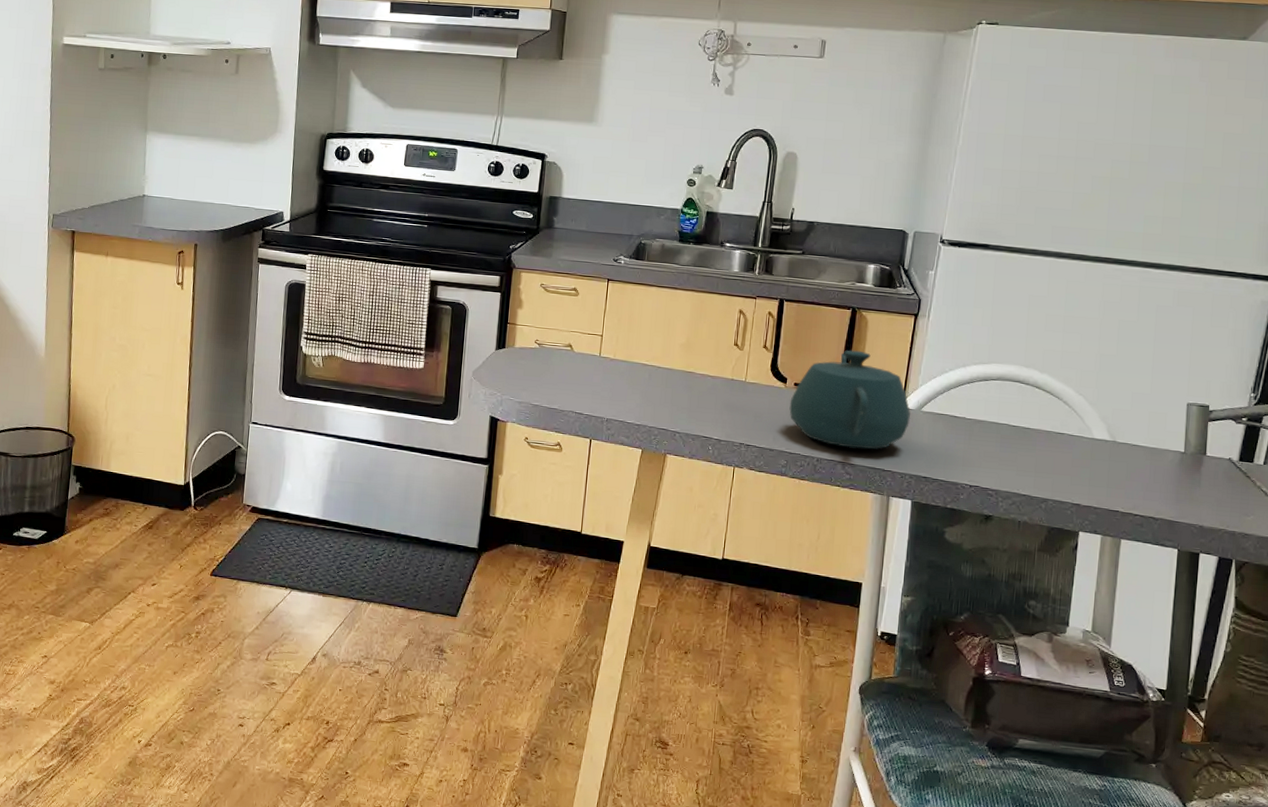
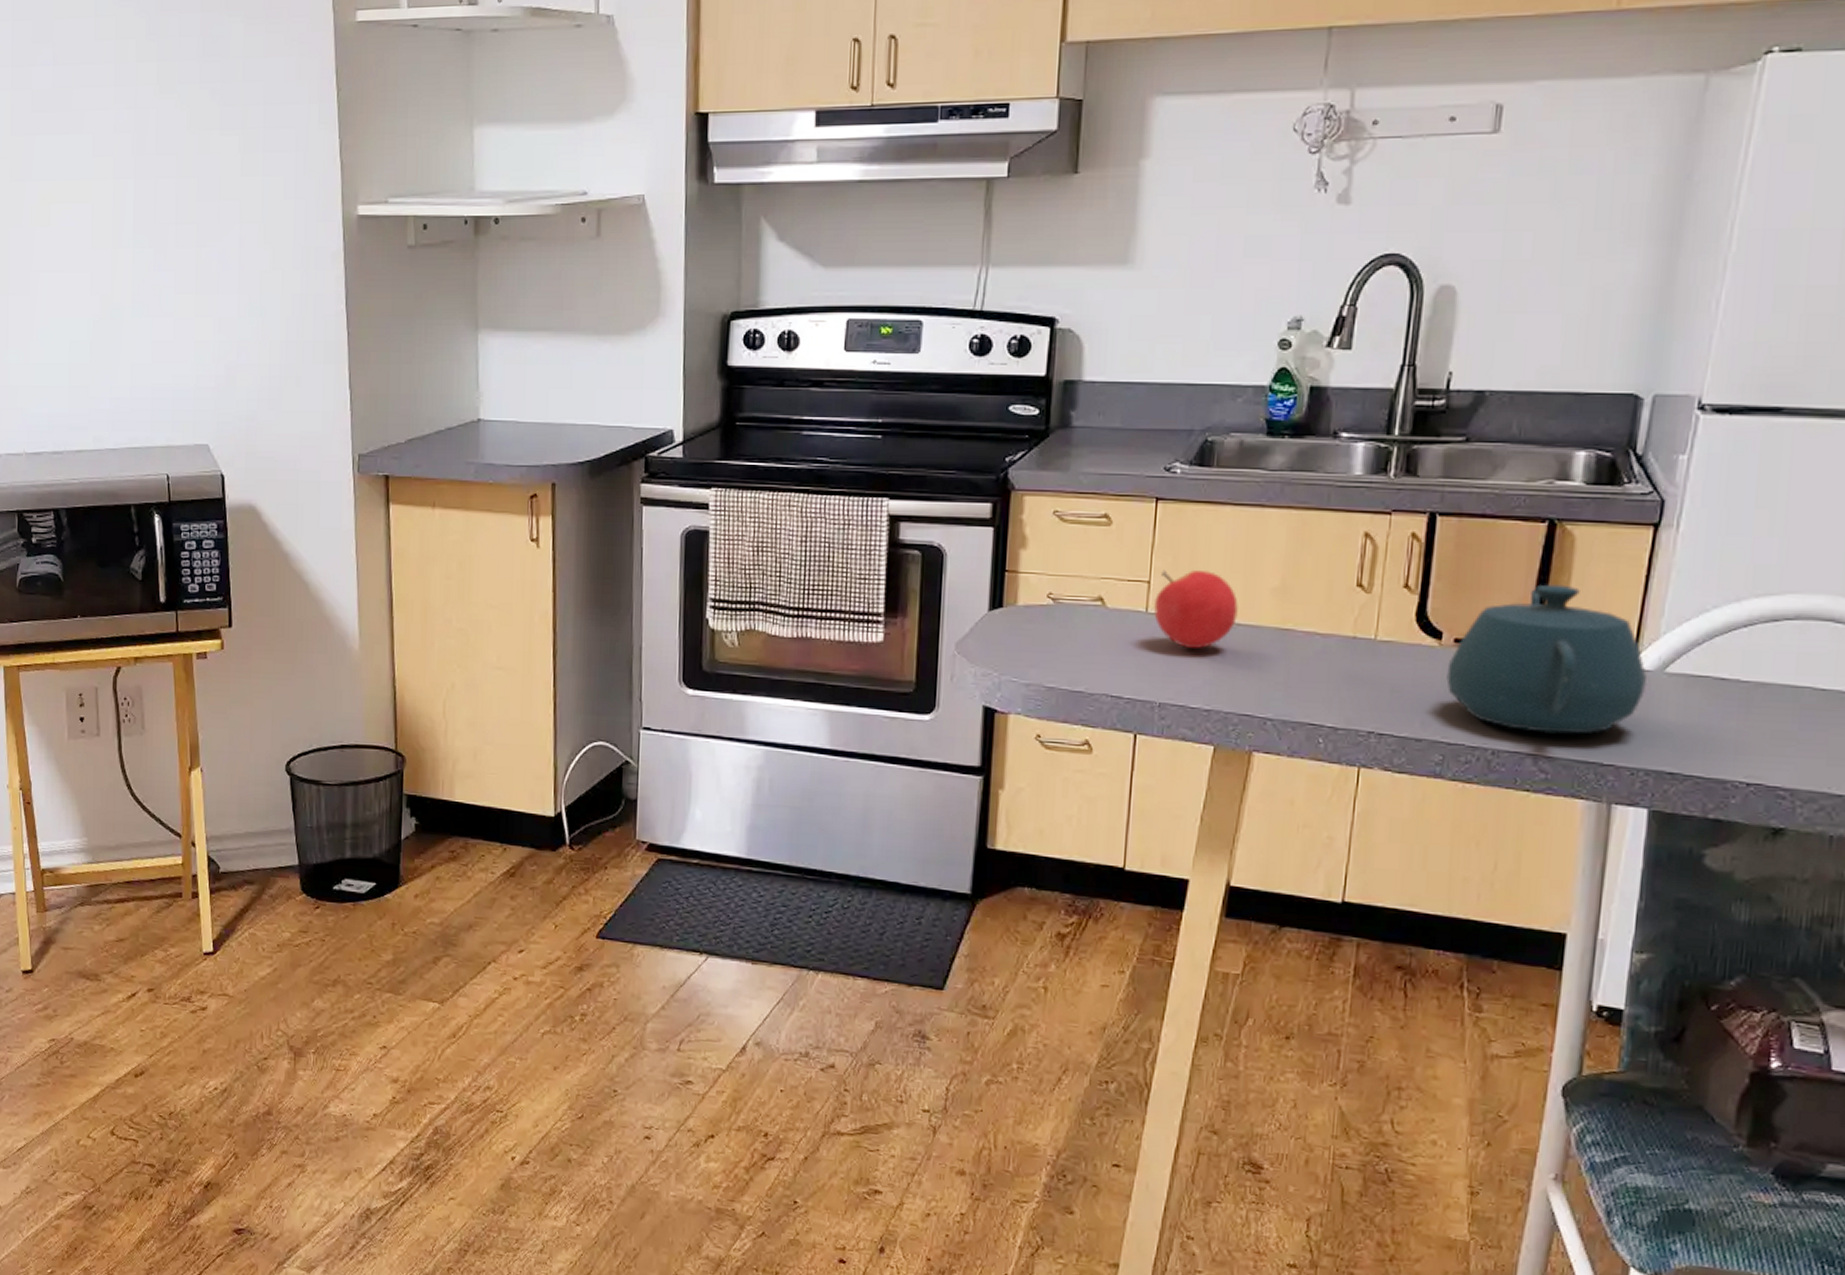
fruit: none [604,328,659,383] -> present [1153,570,1238,650]

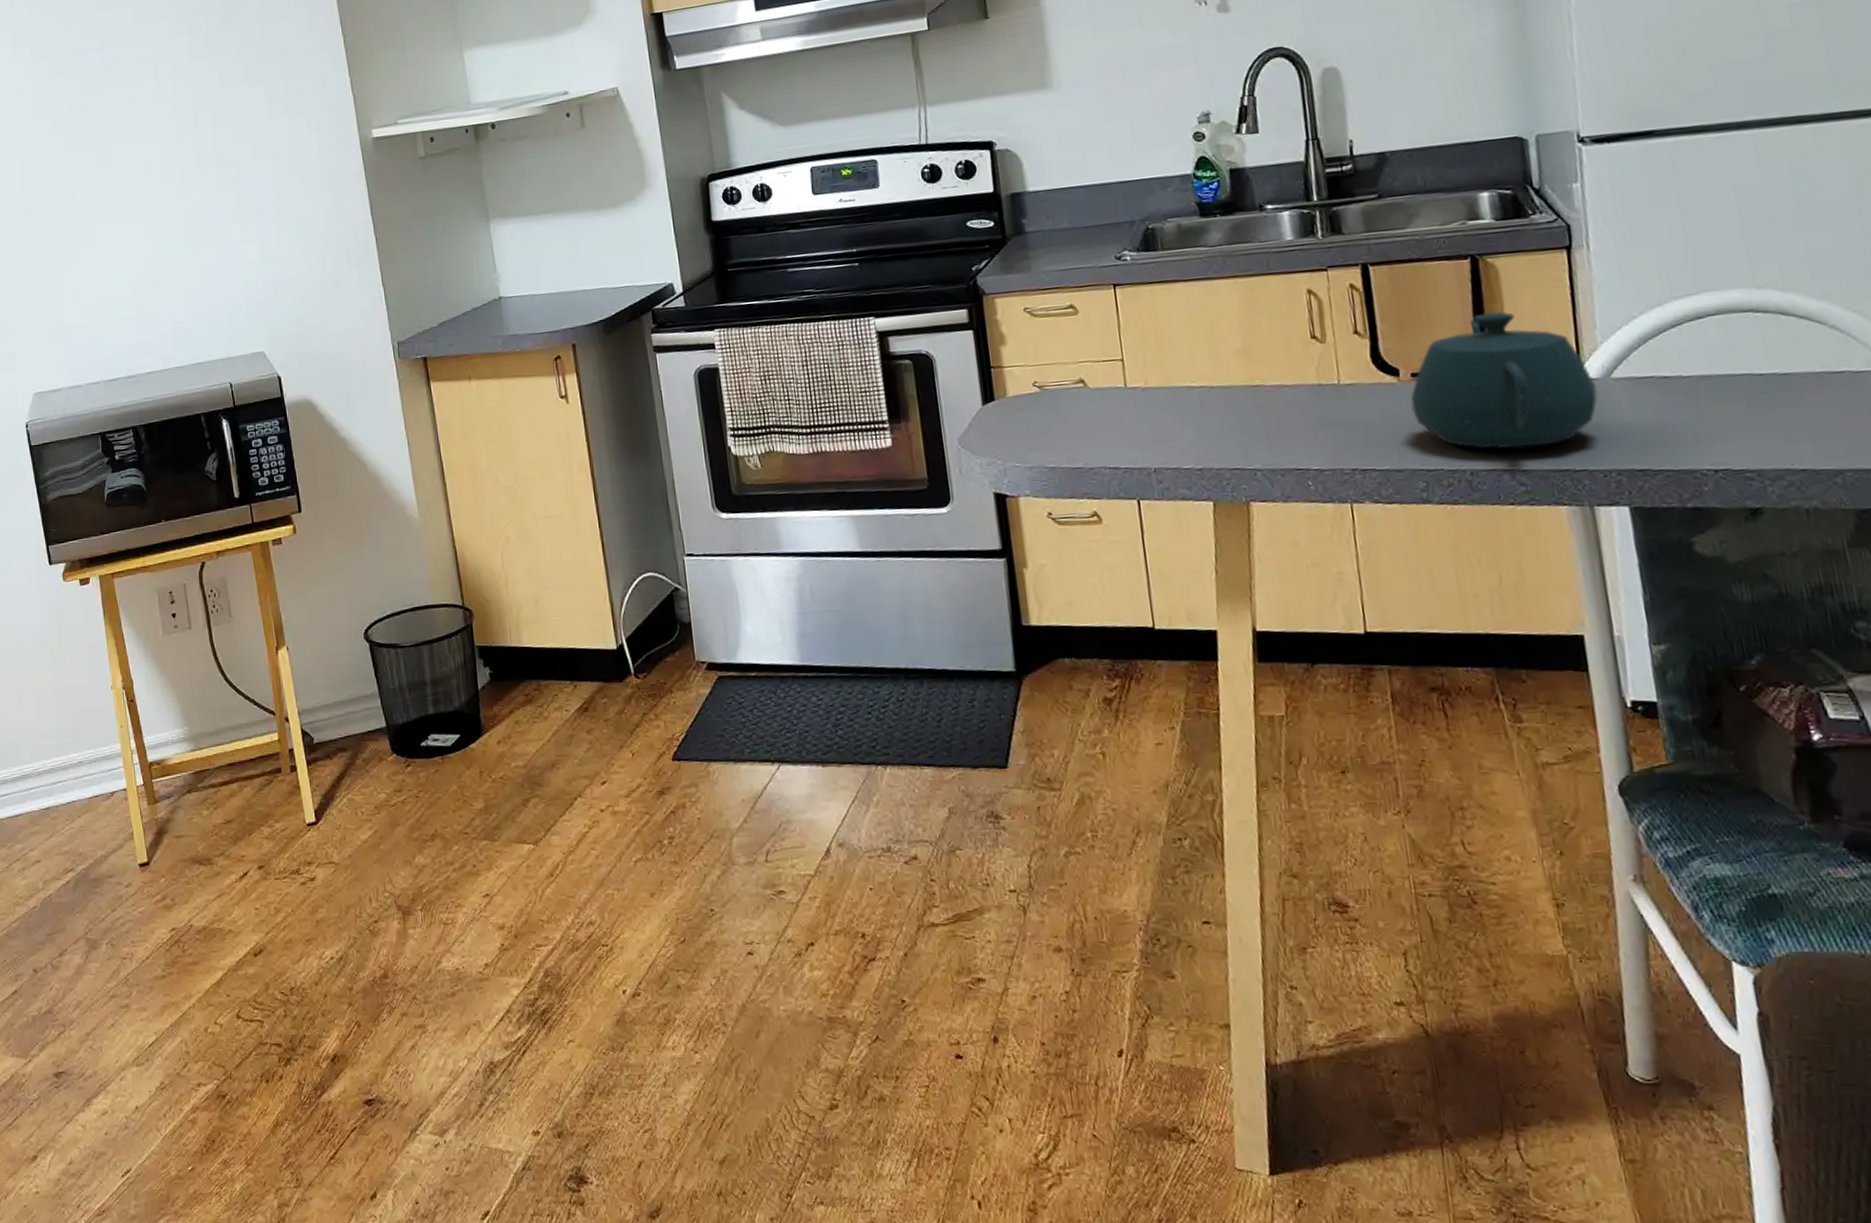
fruit: present [1153,570,1238,650] -> none [1130,343,1209,415]

